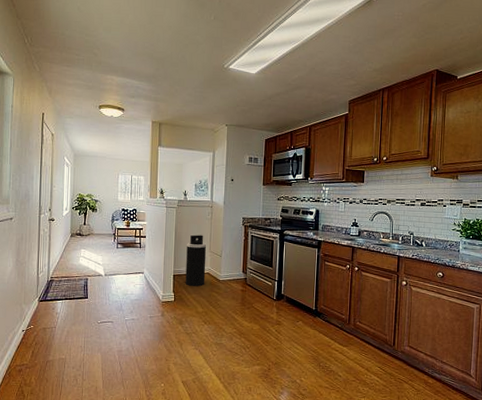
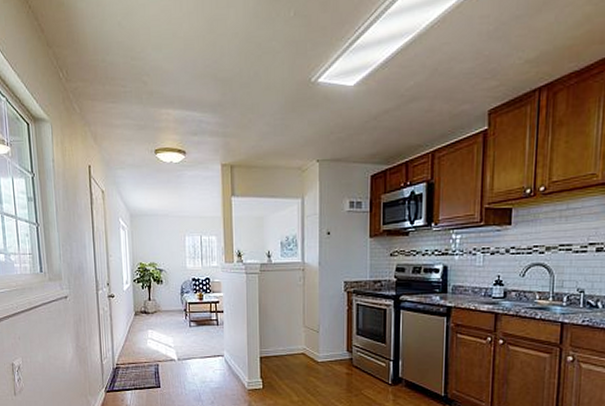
trash can: present [185,235,206,287] -> none [274,306,300,370]

